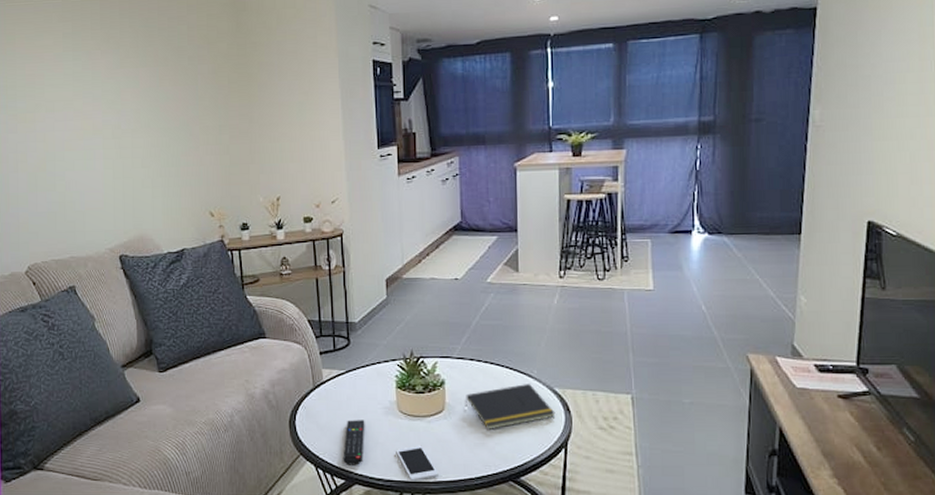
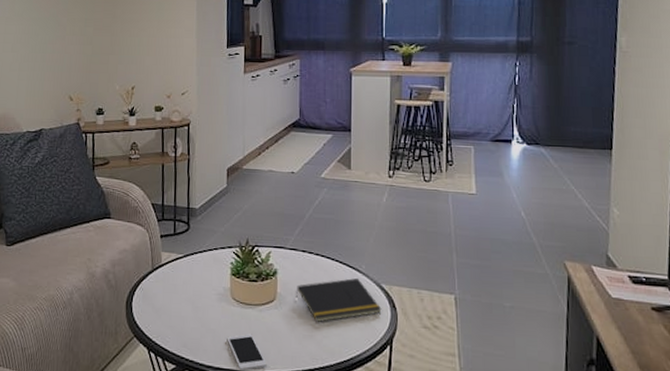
remote control: present [343,420,365,465] -> none [175,304,199,351]

